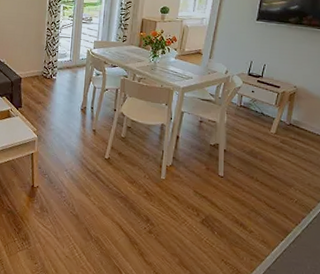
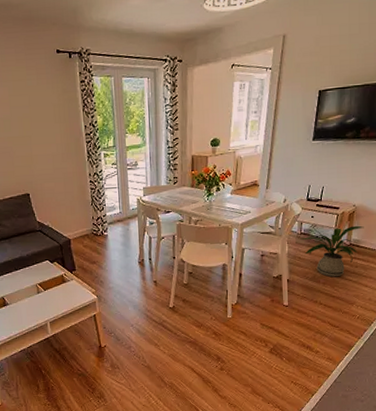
house plant: none [240,106,305,156] -> present [300,225,364,277]

